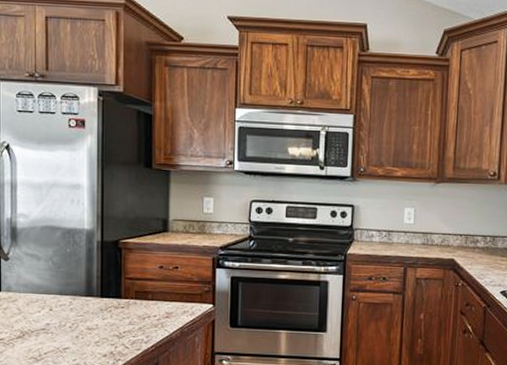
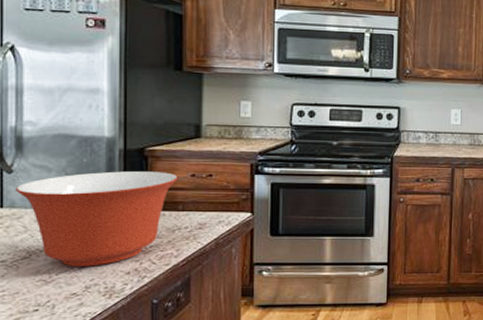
mixing bowl: none [11,261,148,348] -> present [15,171,178,267]

